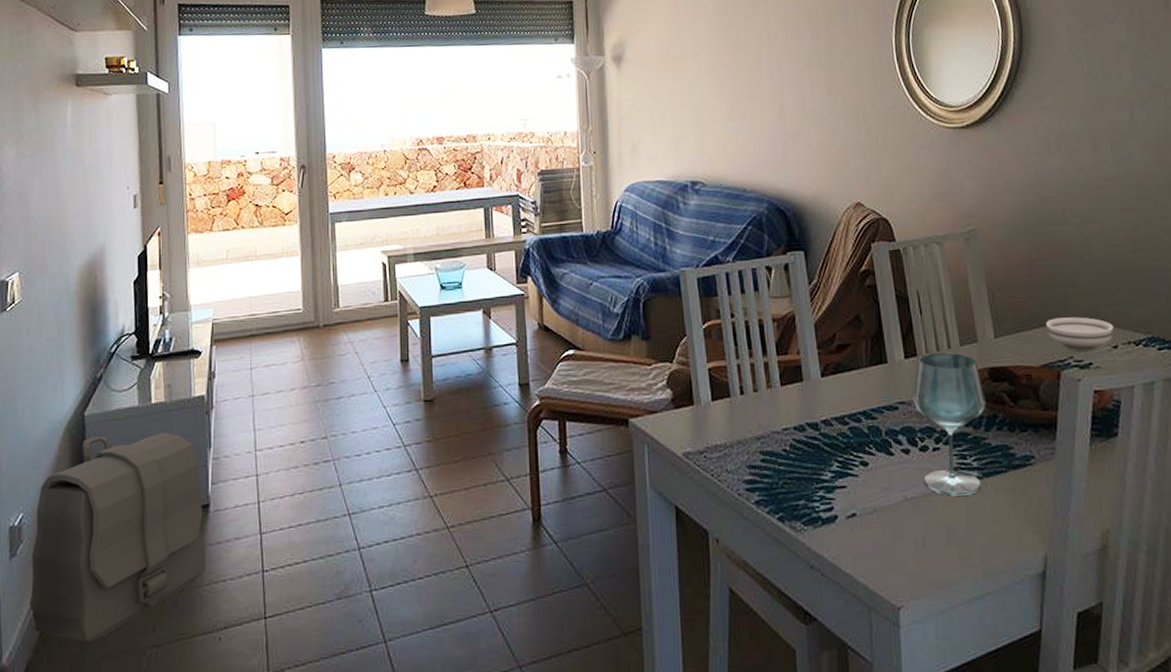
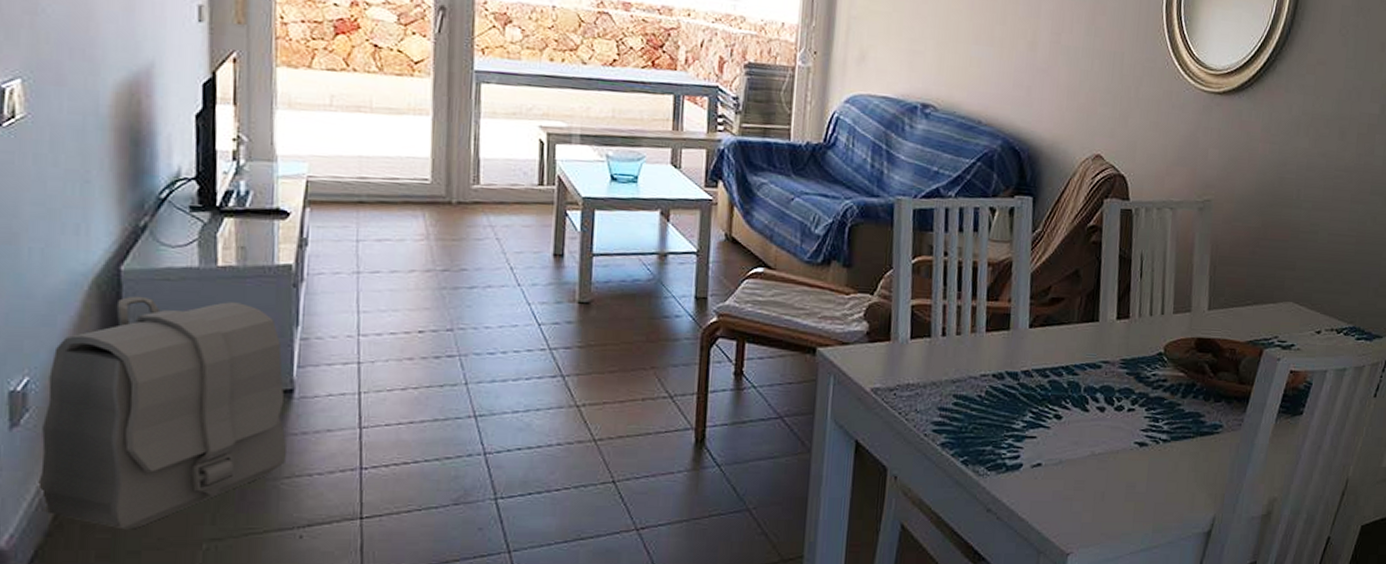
wine glass: present [912,352,986,496] -> none [1113,317,1188,456]
bowl: present [1046,317,1114,351] -> none [1259,298,1321,333]

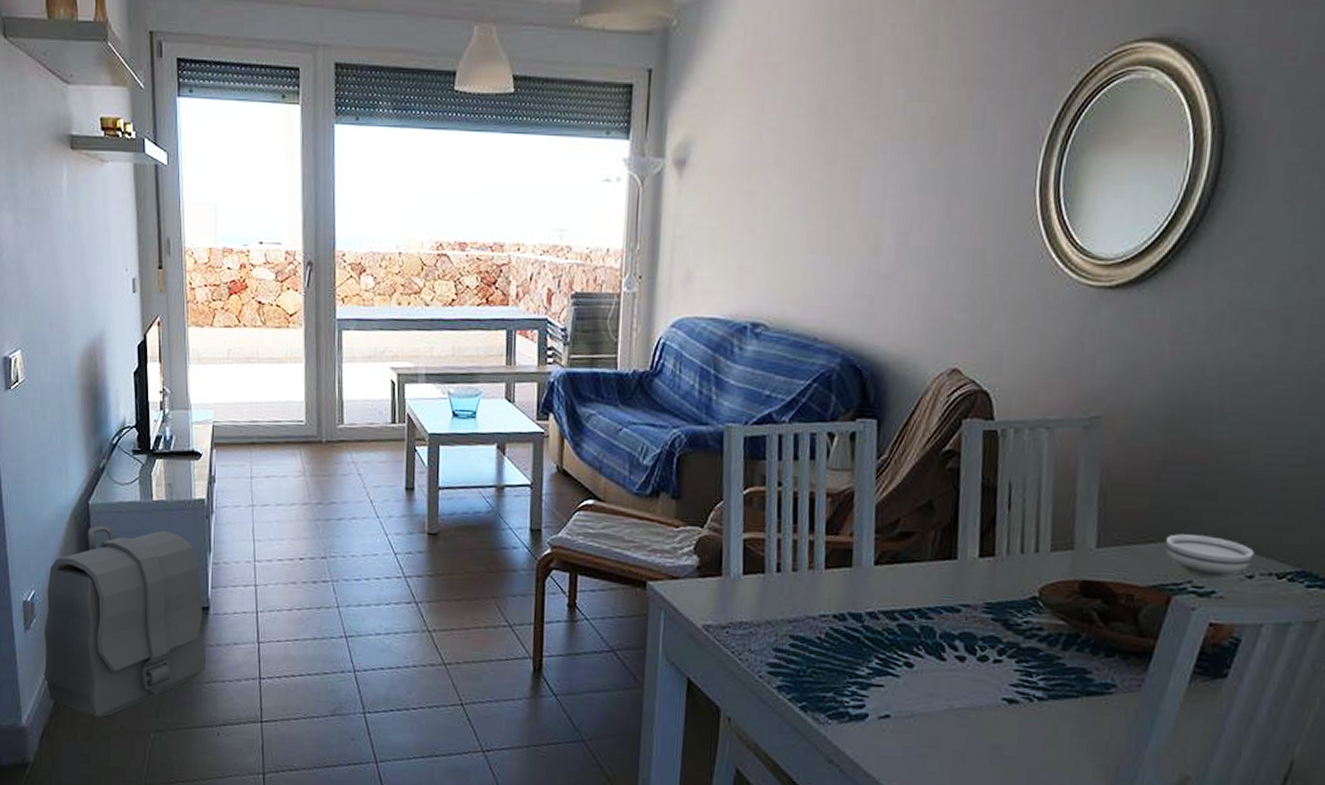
bowl: none [1259,298,1321,333] -> present [1165,534,1254,577]

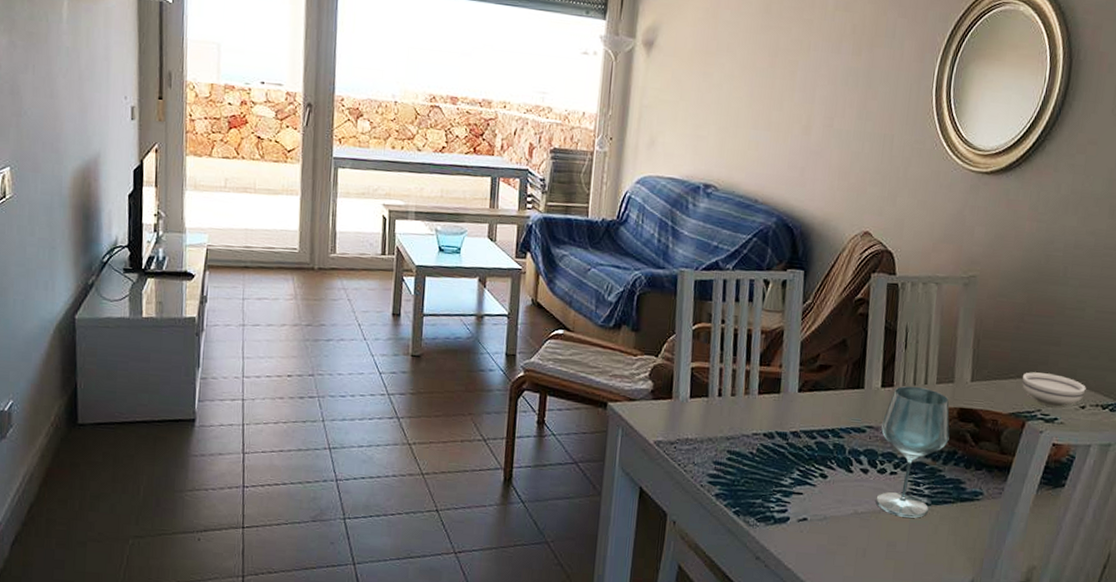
backpack: present [42,525,205,718] -> none [17,339,190,525]
wine glass: none [976,554,1071,716] -> present [875,386,950,518]

